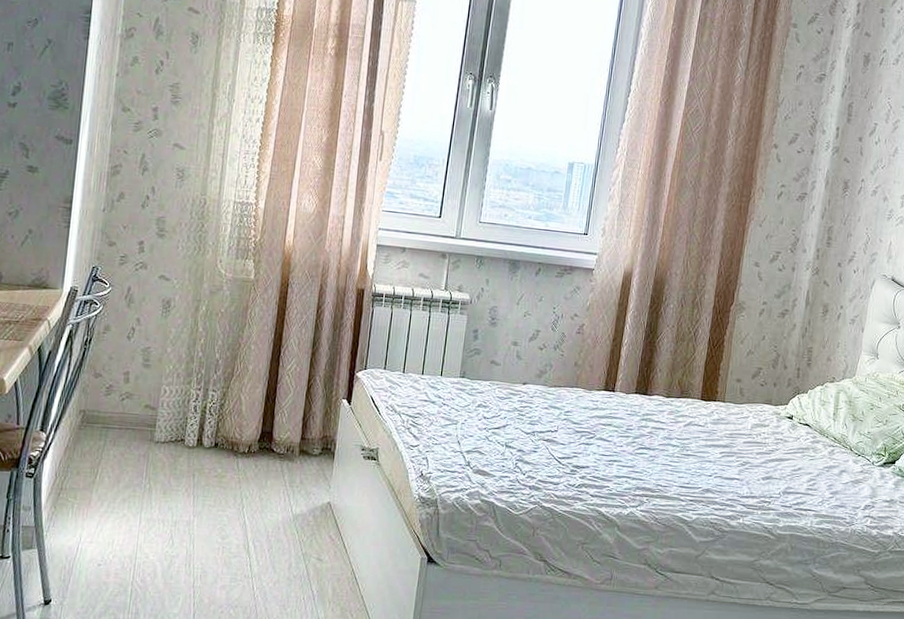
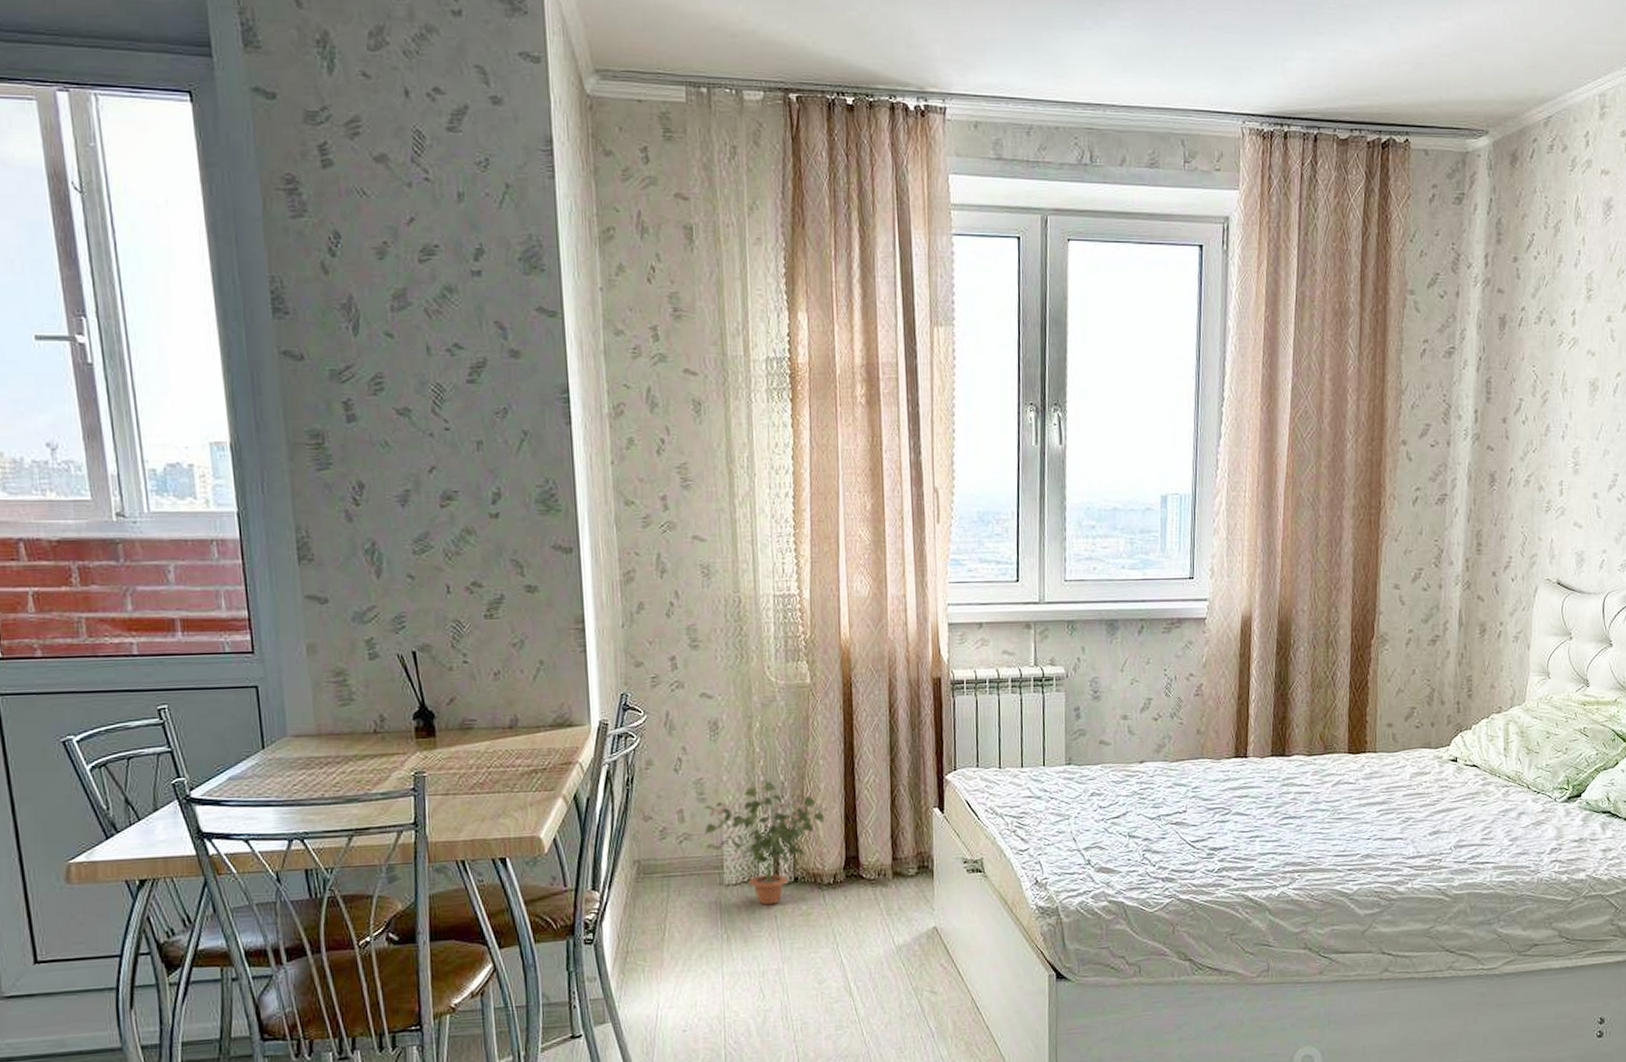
potted plant: none [144,355,252,465] -> present [703,779,828,906]

